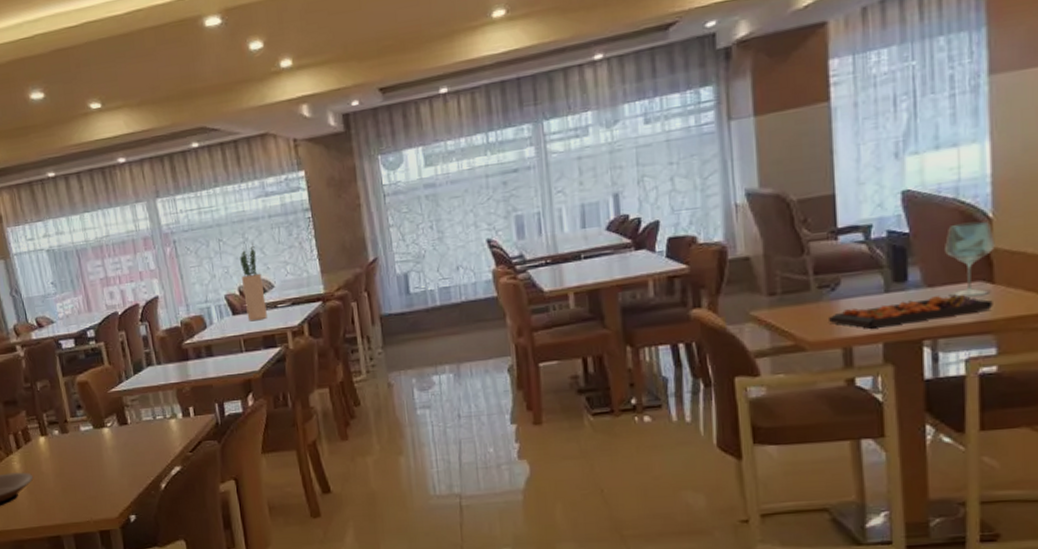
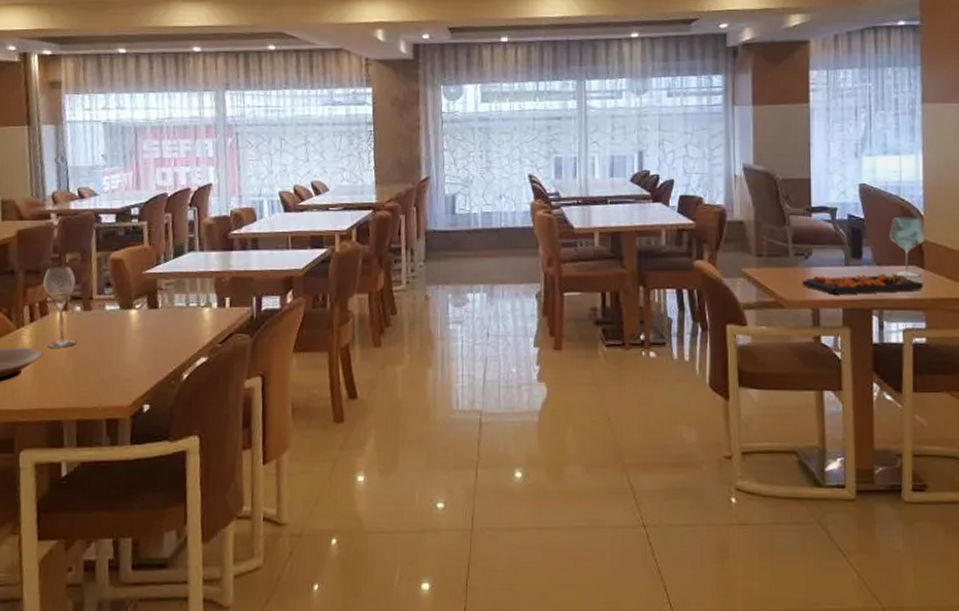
wineglass: none [21,394,61,471] -> present [43,266,77,348]
vase: present [240,242,267,322] -> none [298,146,319,221]

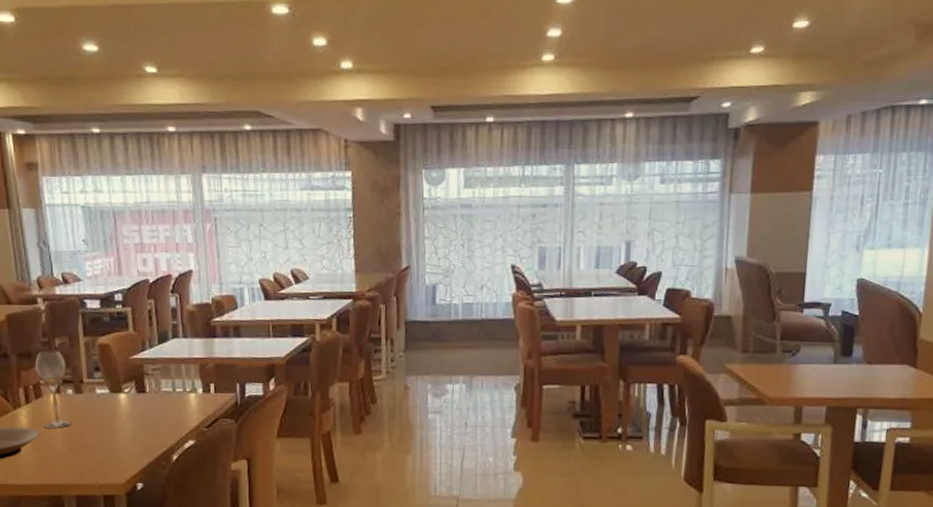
food tray: present [803,274,924,295] -> none [787,372,914,393]
wine glass: present [890,216,925,278] -> none [883,313,922,378]

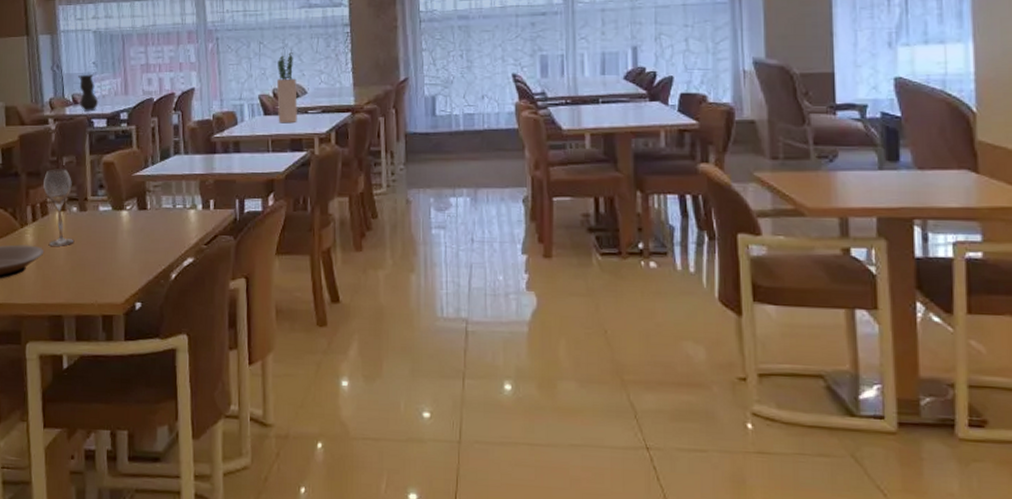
vase: none [68,252,91,292] -> present [78,74,99,112]
vase: none [278,232,299,309] -> present [277,49,297,124]

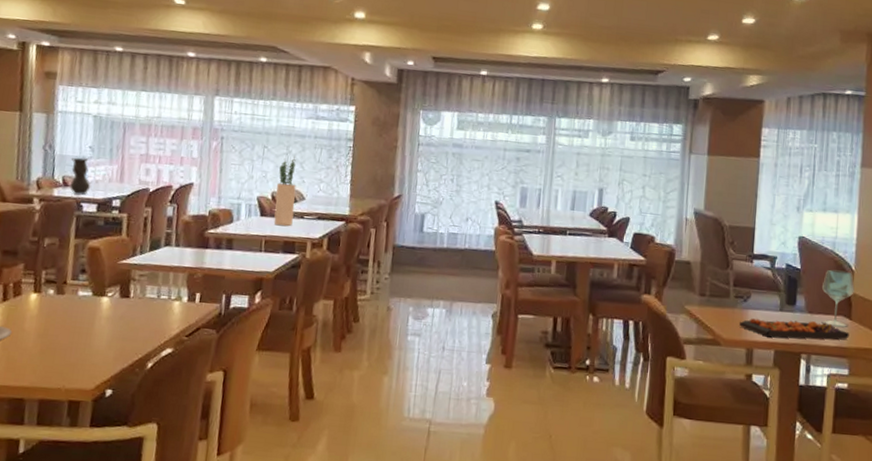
wineglass: present [43,169,75,246] -> none [18,249,52,329]
food tray: none [827,179,978,202] -> present [740,318,850,340]
wine glass: none [933,114,979,184] -> present [822,269,855,328]

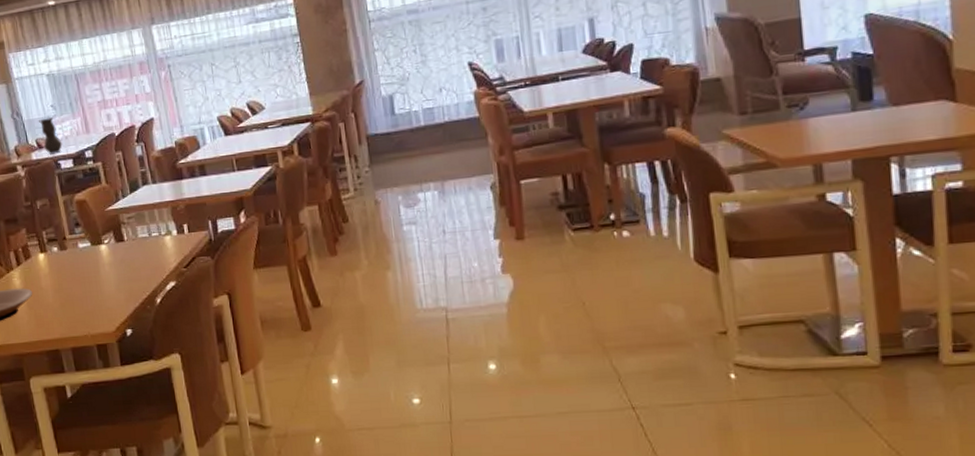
vase: present [273,156,296,227] -> none [232,66,258,142]
food tray: present [740,318,850,340] -> none [799,112,957,146]
wine glass: present [822,269,855,328] -> none [908,43,956,116]

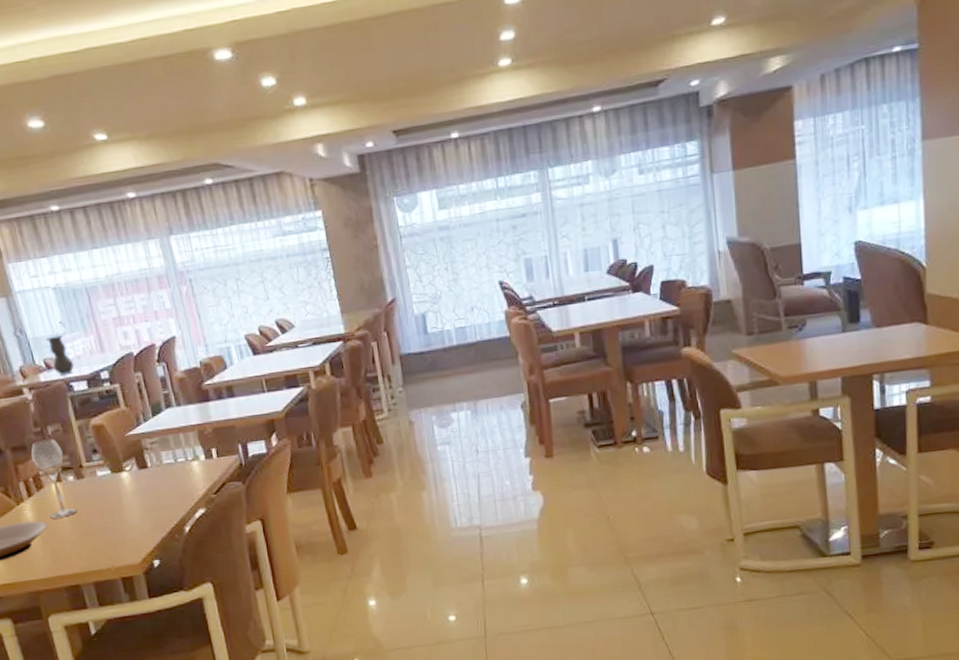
wineglass: none [21,212,60,286] -> present [31,438,78,519]

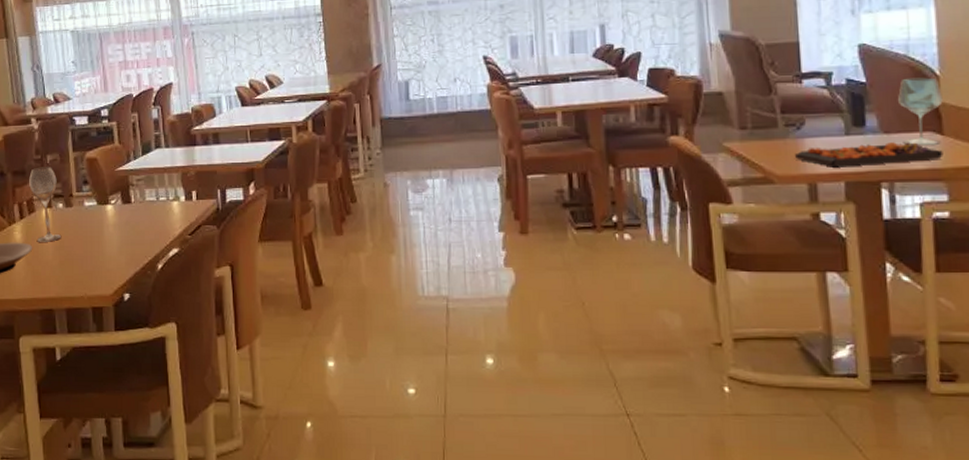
vase: present [46,335,75,376] -> none [58,73,79,110]
food tray: none [797,333,927,365] -> present [795,142,943,168]
wine glass: none [889,269,928,337] -> present [898,77,943,146]

